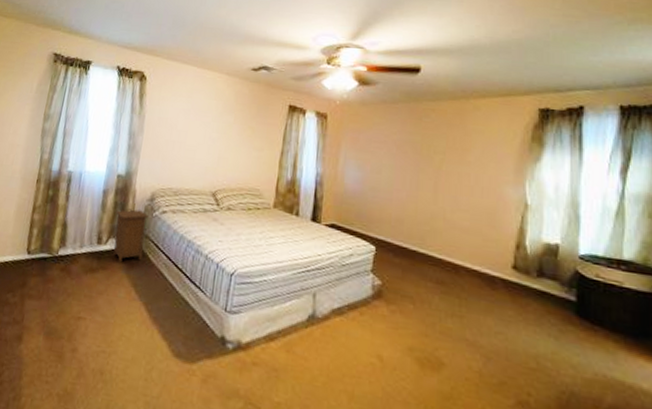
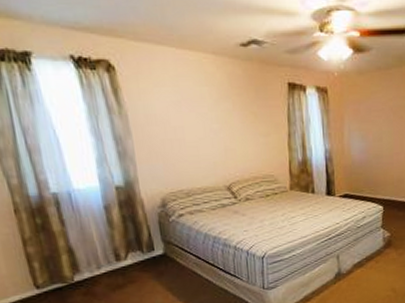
nightstand: present [113,208,149,263] -> none [127,218,171,273]

